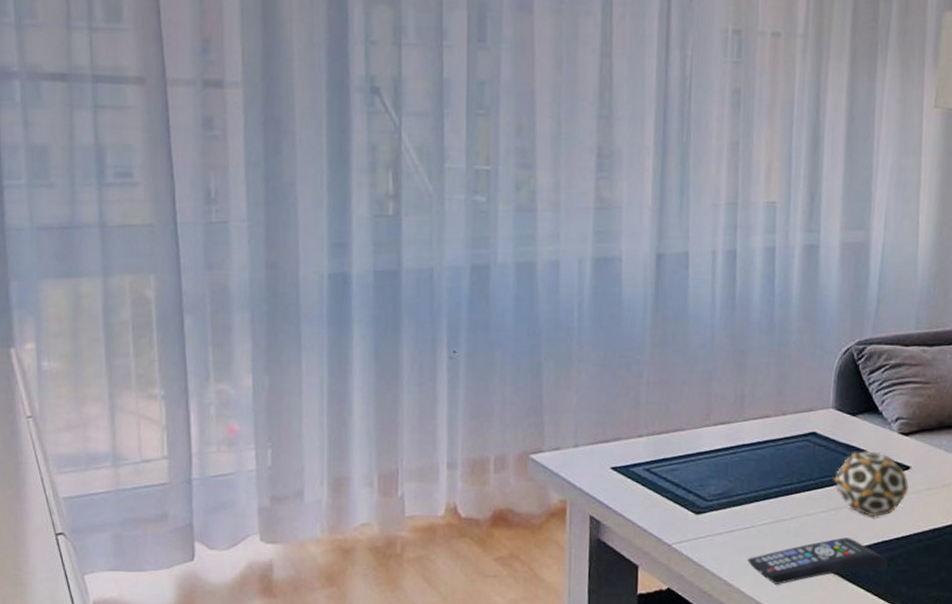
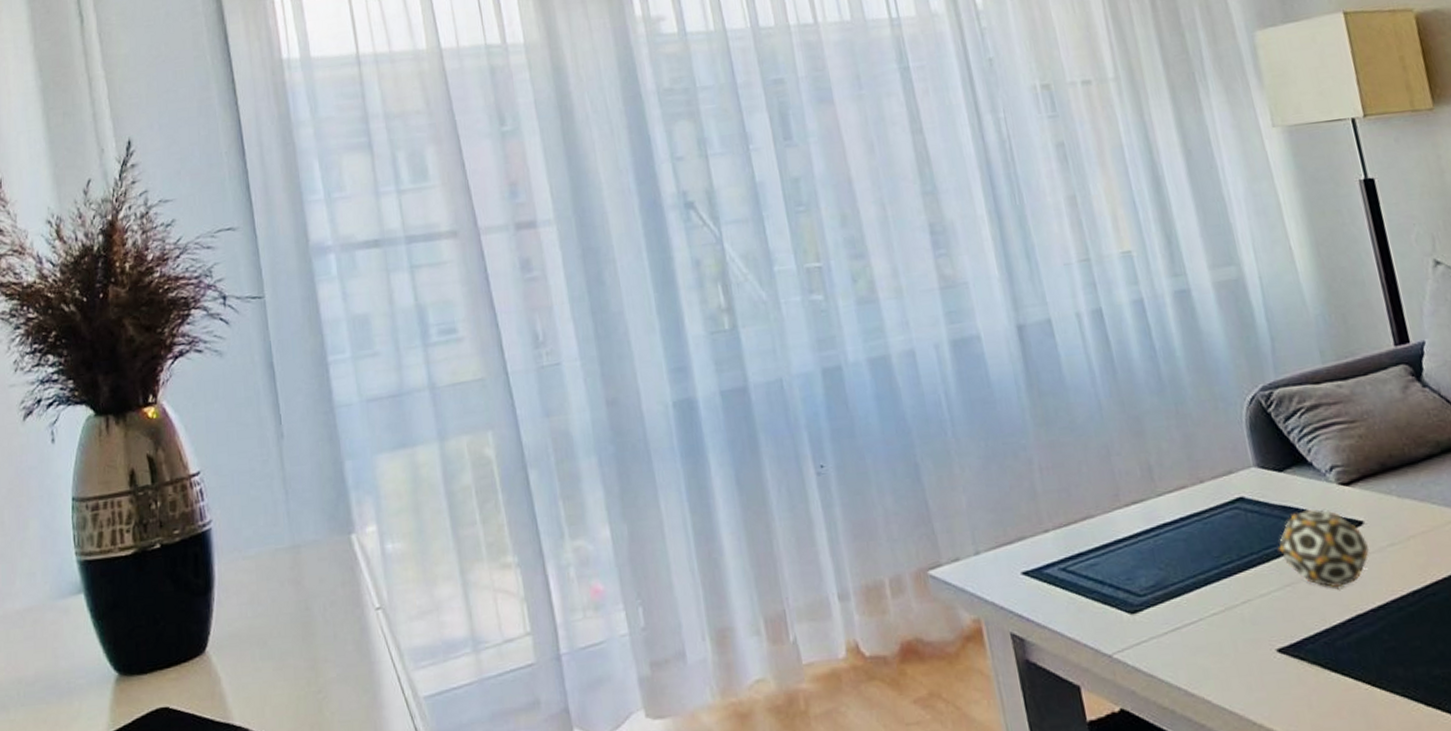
remote control: present [748,537,888,585] -> none [1205,616,1372,687]

